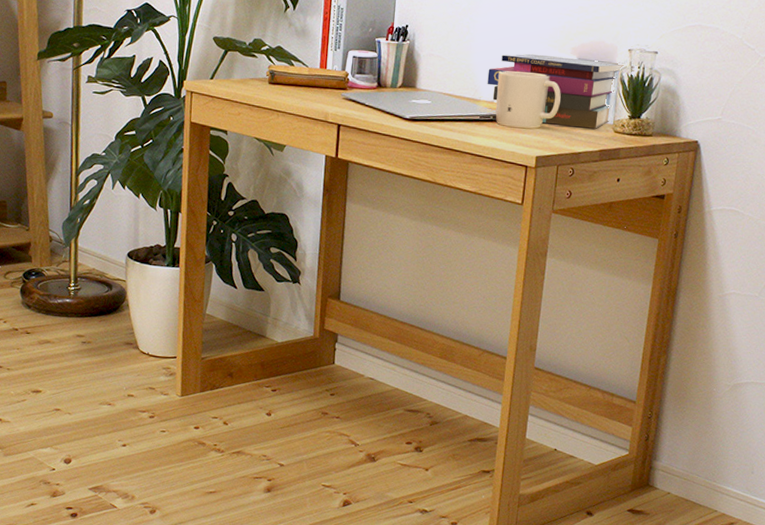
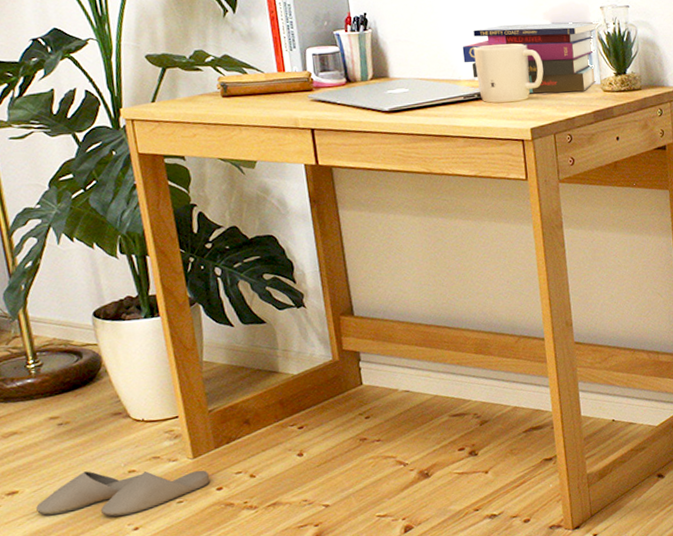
slippers: none [52,387,191,432] -> present [36,470,211,517]

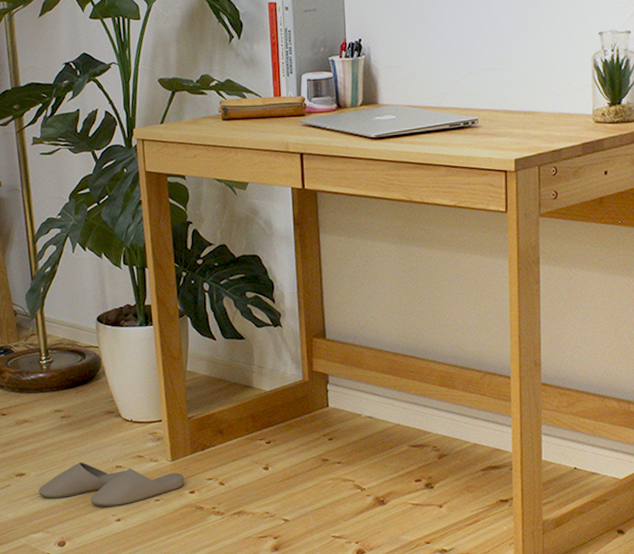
books: present [462,21,598,94] -> none [452,48,596,123]
mug: present [473,43,544,103] -> none [463,70,533,132]

